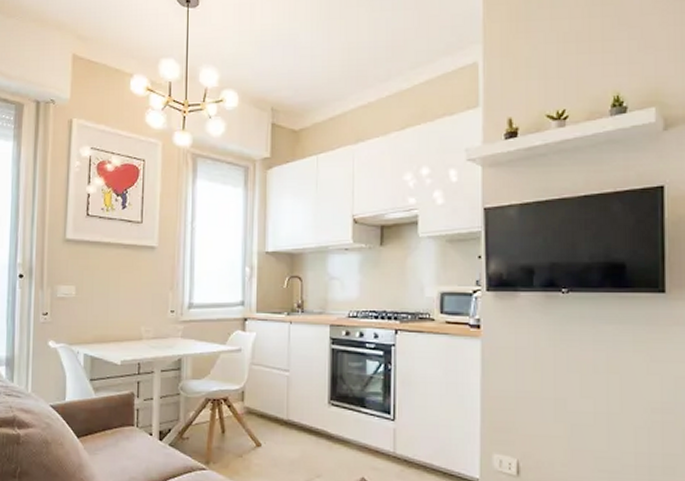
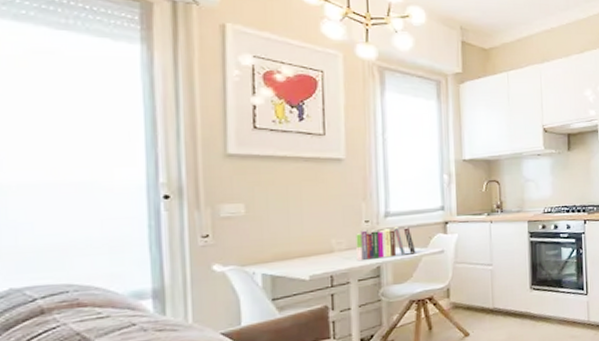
books: none [161,319,215,352] -> present [356,226,416,261]

